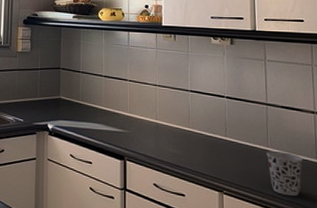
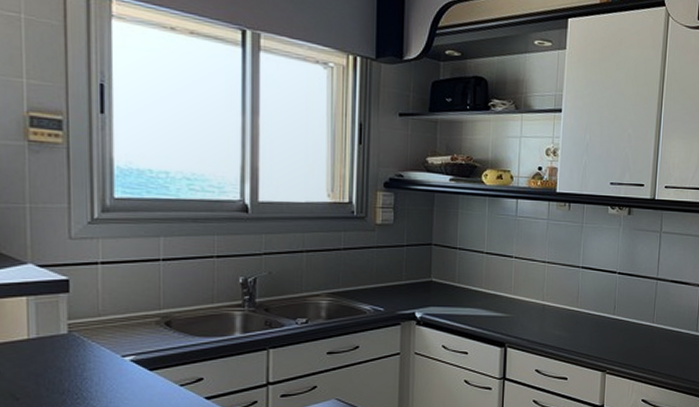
cup: present [266,151,304,197] -> none [651,327,685,370]

